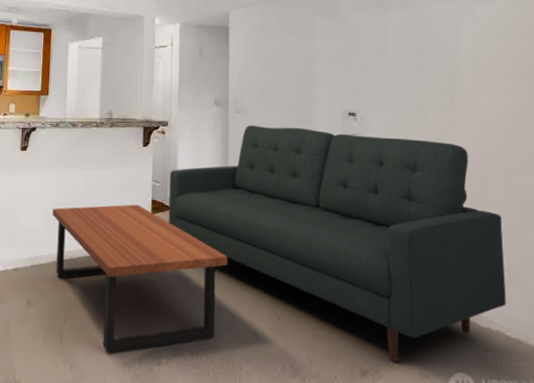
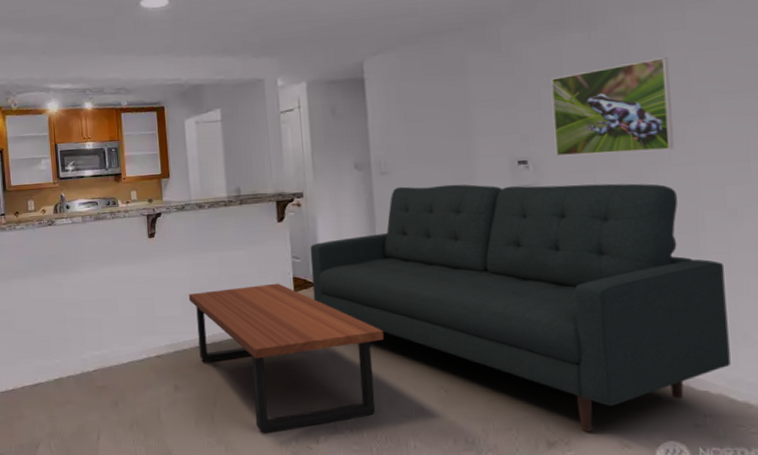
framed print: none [376,41,467,116] -> present [550,57,675,157]

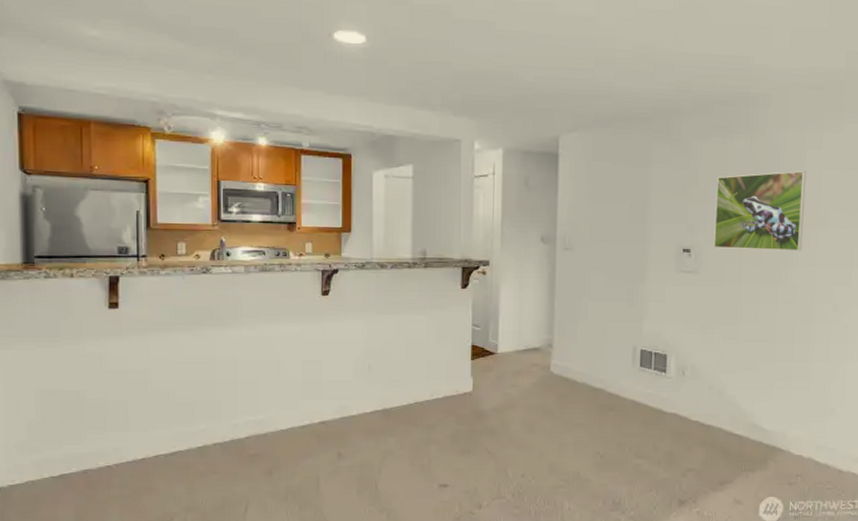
coffee table: present [189,283,384,434] -> none [362,350,552,501]
sofa: present [310,183,731,432] -> none [489,263,825,491]

